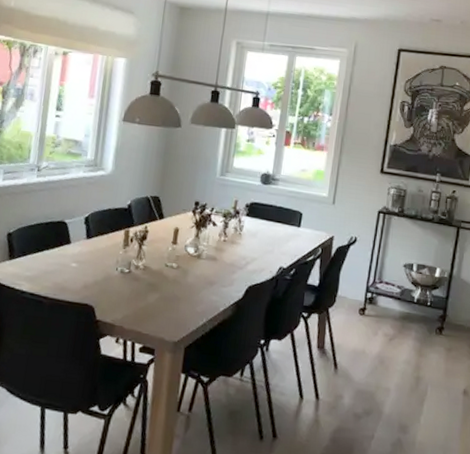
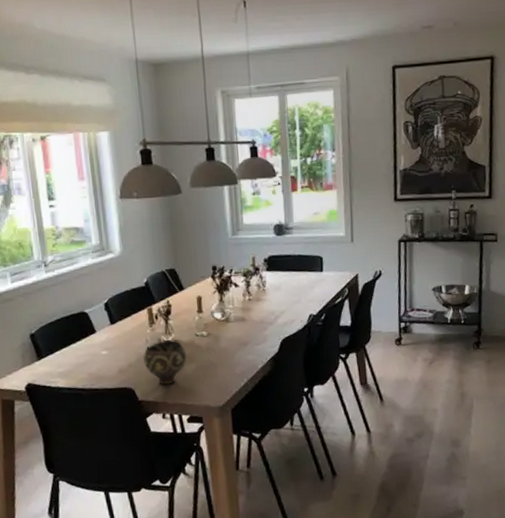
bowl: none [109,264,153,310] -> present [142,339,187,385]

